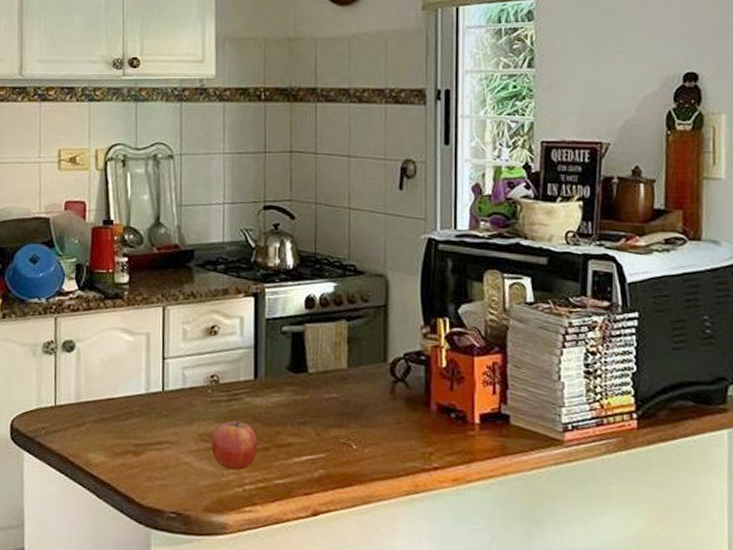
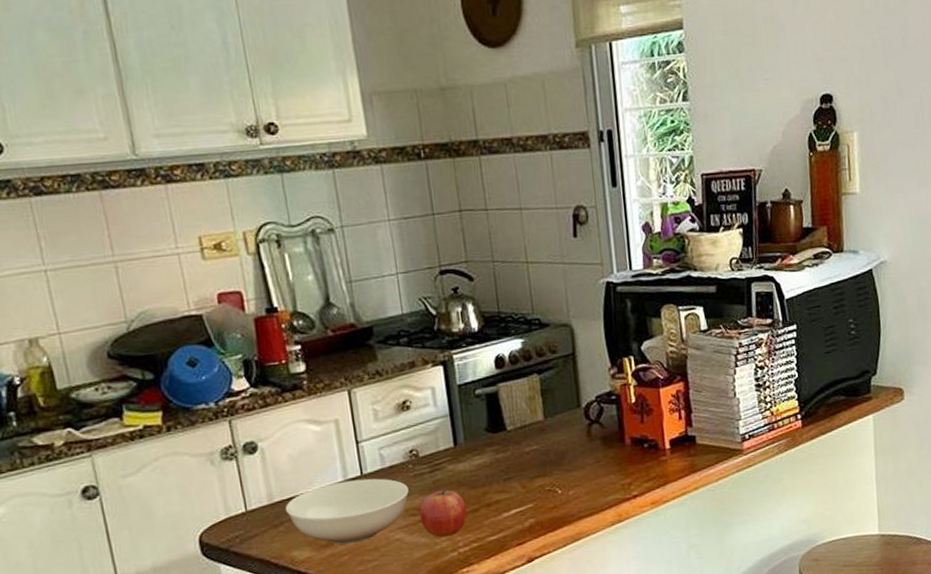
bowl: none [89,393,205,458] -> present [285,478,410,545]

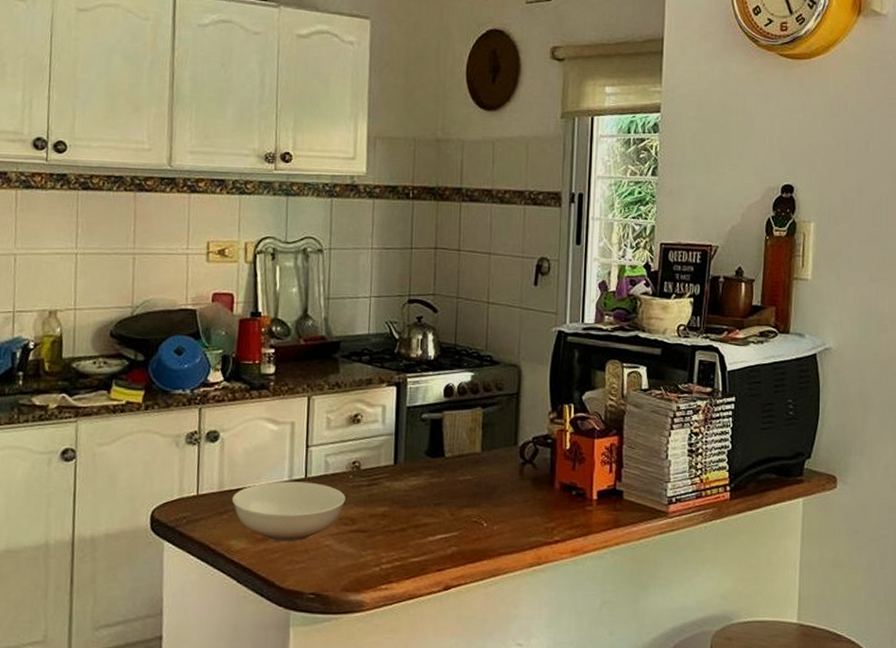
fruit: present [419,489,467,538] -> none [351,504,395,551]

